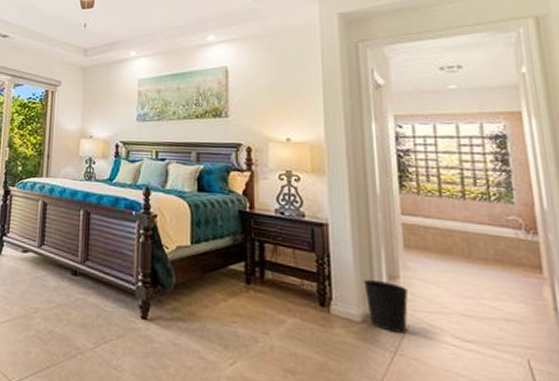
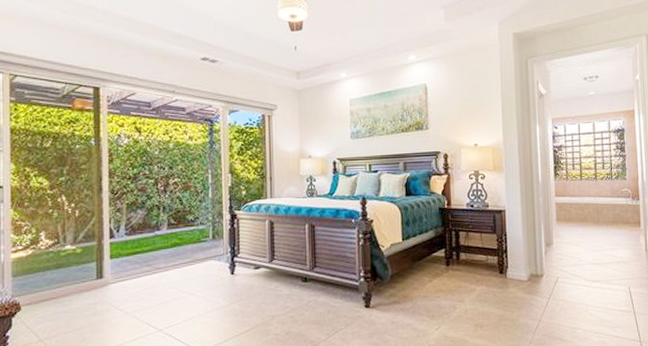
wastebasket: present [363,280,409,334] -> none [529,248,559,284]

